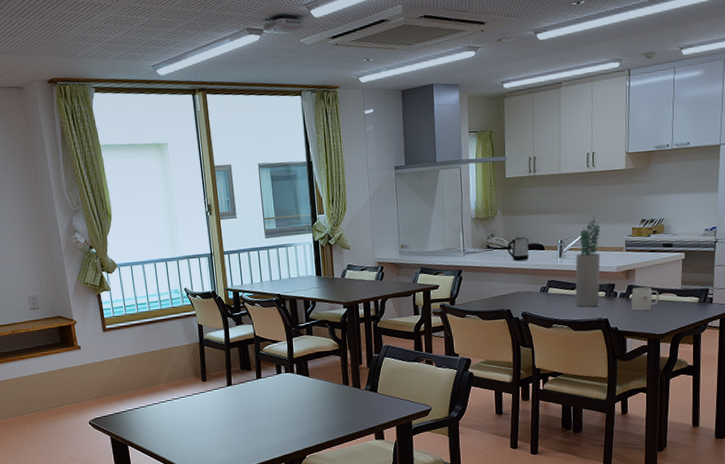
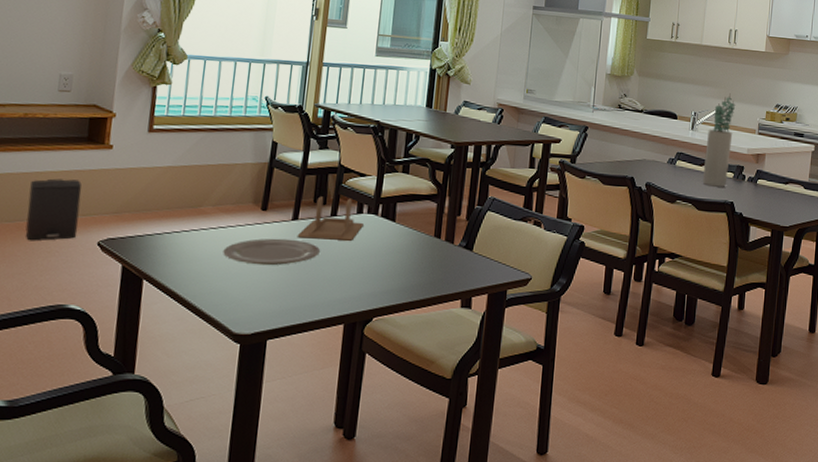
pedal bin: none [31,376,73,426] -> present [25,178,82,240]
plate: none [180,401,255,425] -> present [223,238,321,266]
napkin holder: none [233,362,284,400] -> present [297,196,364,241]
kettle: present [507,236,530,261] -> none [638,101,663,127]
mug: present [631,286,660,311] -> none [759,173,787,200]

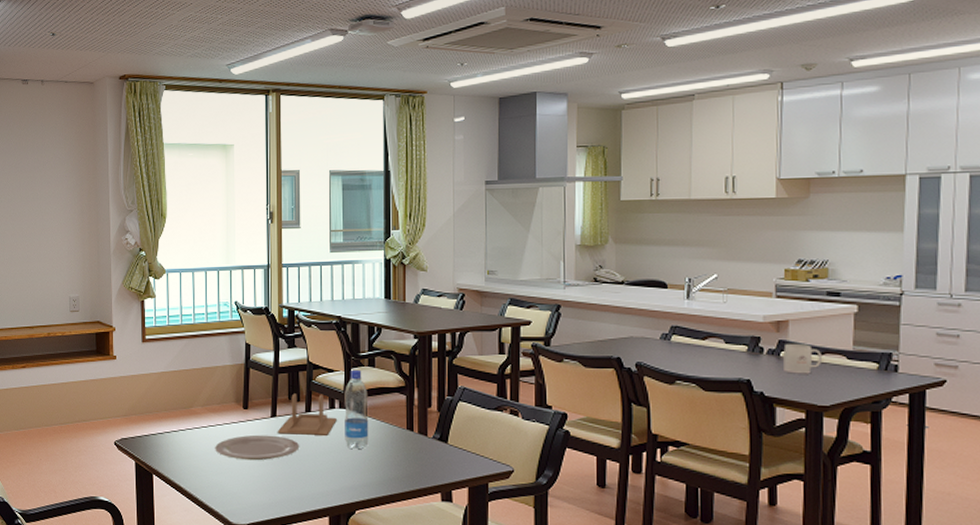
pedal bin: present [25,178,82,240] -> none [59,388,98,441]
bottle: none [369,175,399,256] -> present [344,369,369,450]
vase: present [702,93,736,187] -> none [706,252,743,363]
mug: none [759,173,787,200] -> present [783,343,823,374]

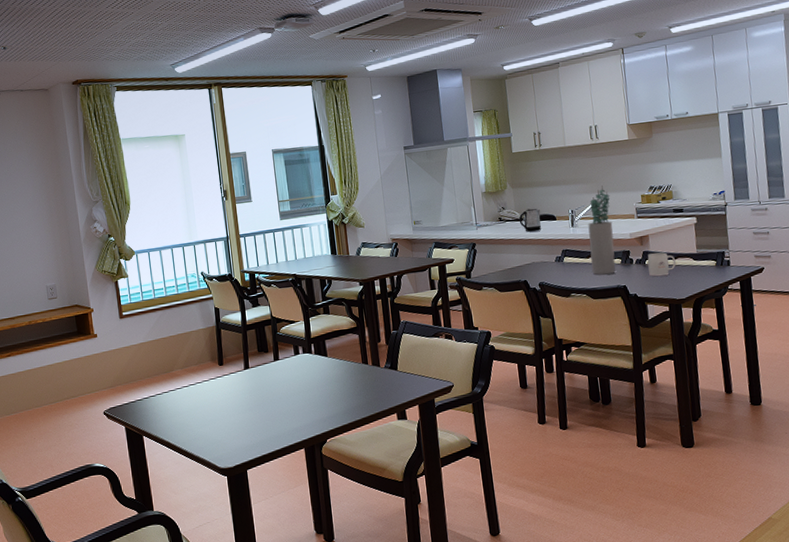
plate: present [215,434,300,461] -> none [197,385,273,411]
napkin holder: present [277,393,337,435] -> none [251,343,302,383]
bottle: present [344,369,369,450] -> none [306,318,331,387]
kettle: none [619,270,648,299] -> present [518,208,542,232]
vase: none [706,252,743,363] -> present [588,186,616,276]

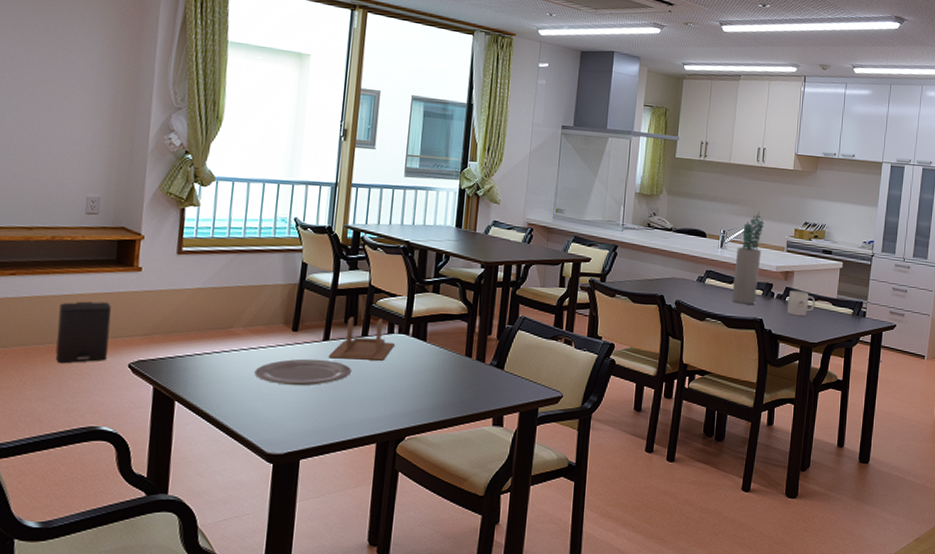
pedal bin: none [46,366,87,418] -> present [55,301,112,363]
plate: none [197,385,273,411] -> present [254,358,352,386]
napkin holder: none [251,343,302,383] -> present [328,317,395,361]
kettle: present [518,208,542,232] -> none [668,220,692,245]

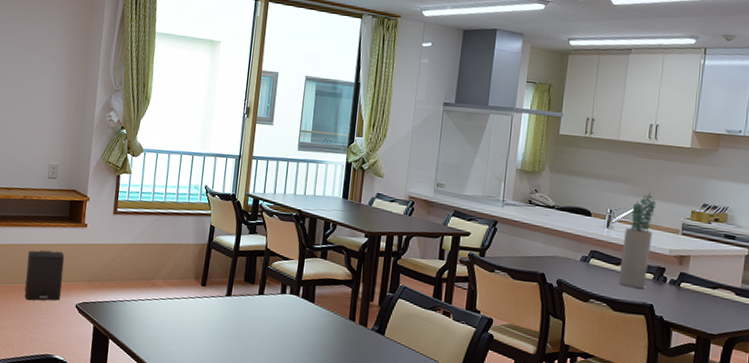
plate: present [254,358,352,386] -> none [170,310,250,336]
napkin holder: present [328,317,395,361] -> none [230,276,287,318]
mug: present [787,290,816,316] -> none [682,276,716,305]

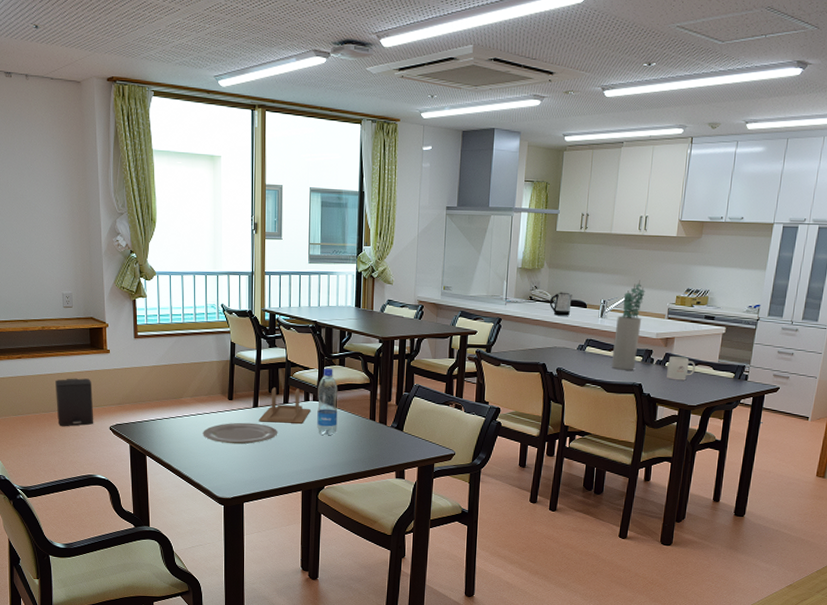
plate: none [170,310,250,336] -> present [203,422,278,445]
napkin holder: none [230,276,287,318] -> present [258,387,311,424]
bottle: none [291,259,318,334] -> present [317,367,339,436]
kettle: none [550,197,575,224] -> present [549,292,572,316]
mug: none [682,276,716,305] -> present [667,355,696,381]

